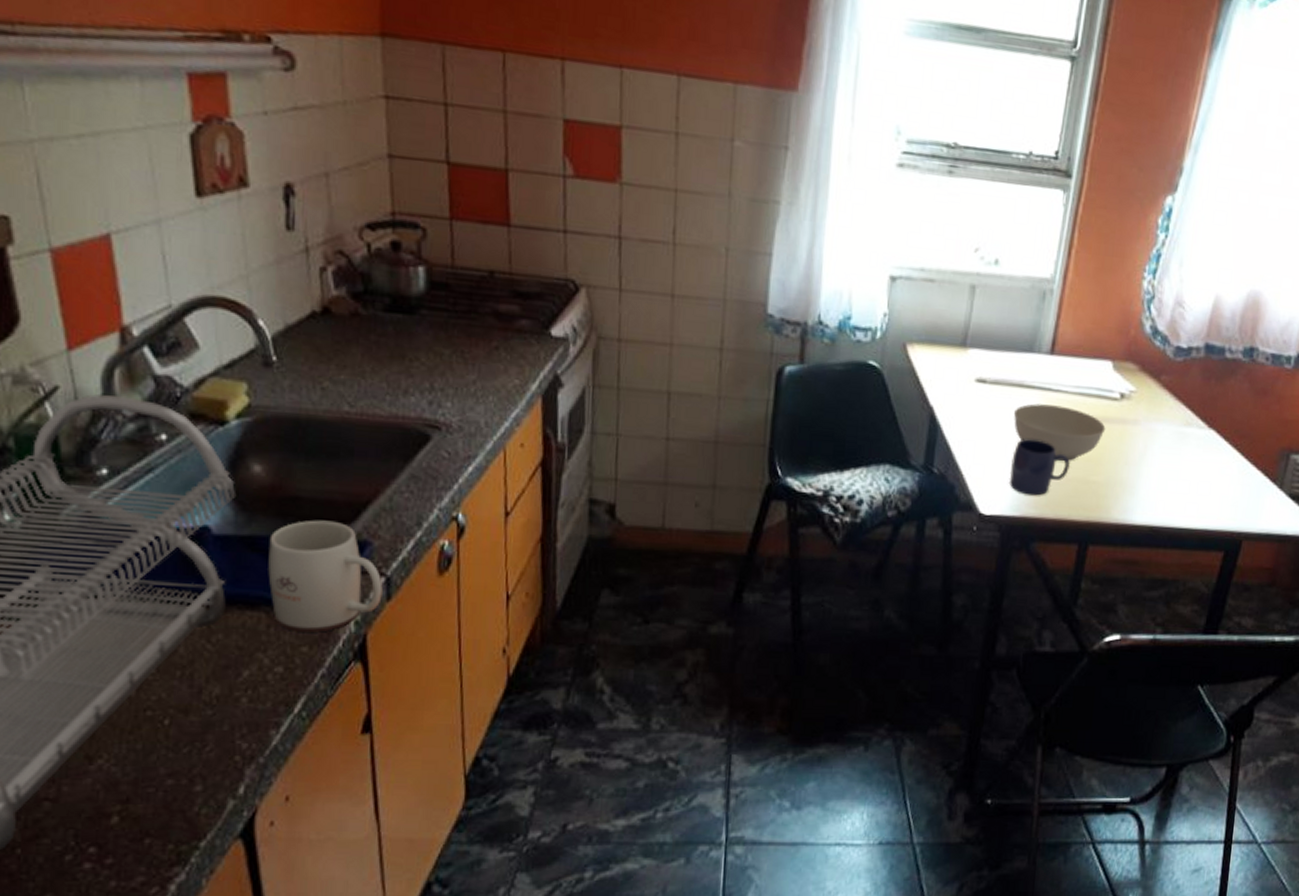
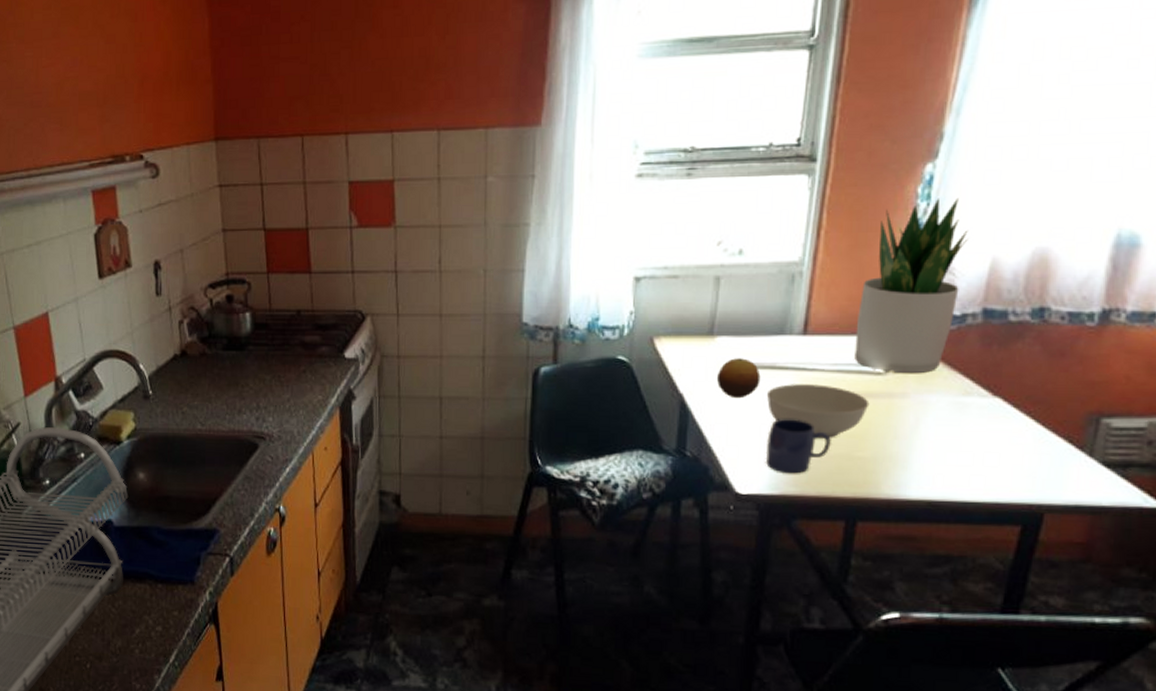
mug: present [268,519,383,633] -> none [150,513,228,601]
fruit: none [966,373,1009,416] -> present [716,358,761,399]
planter: none [1095,231,1198,402] -> present [854,197,969,374]

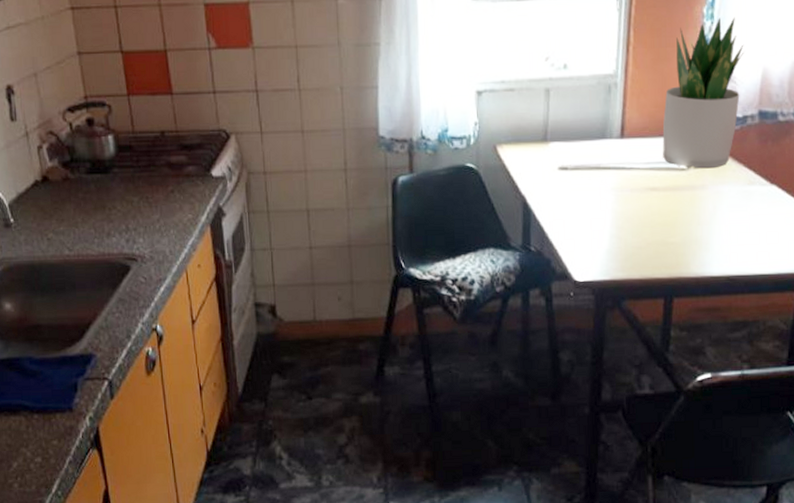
fruit: present [716,358,761,399] -> none [552,161,589,197]
mug: present [765,418,831,473] -> none [596,211,649,260]
bowl: present [766,384,870,438] -> none [594,181,677,228]

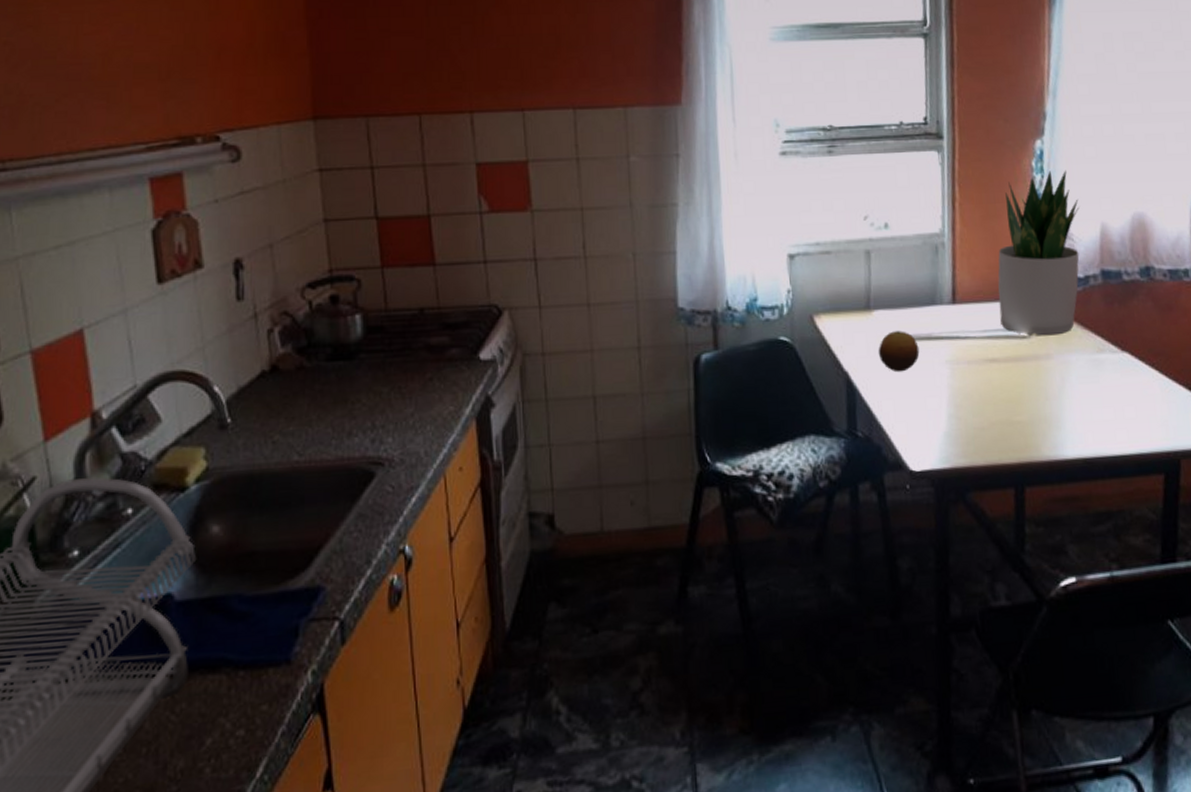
fruit: none [552,161,589,197] -> present [878,331,920,372]

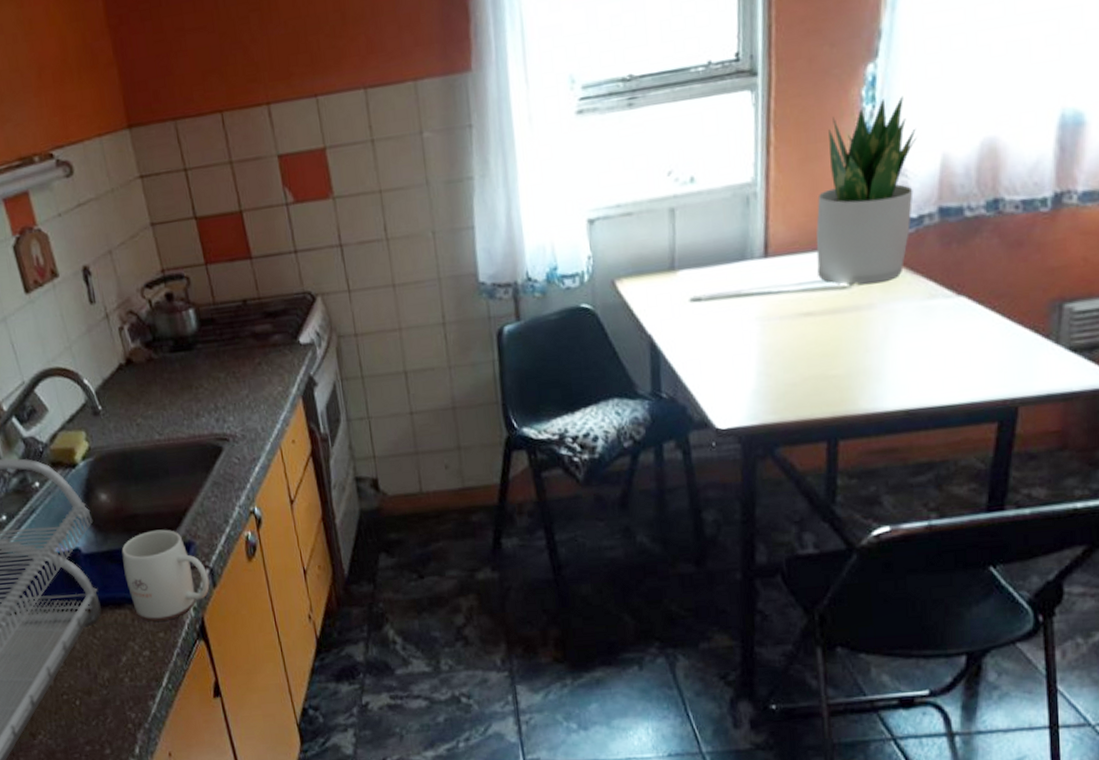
mug: none [228,570,337,691] -> present [121,529,210,622]
fruit: present [878,331,920,372] -> none [683,289,728,332]

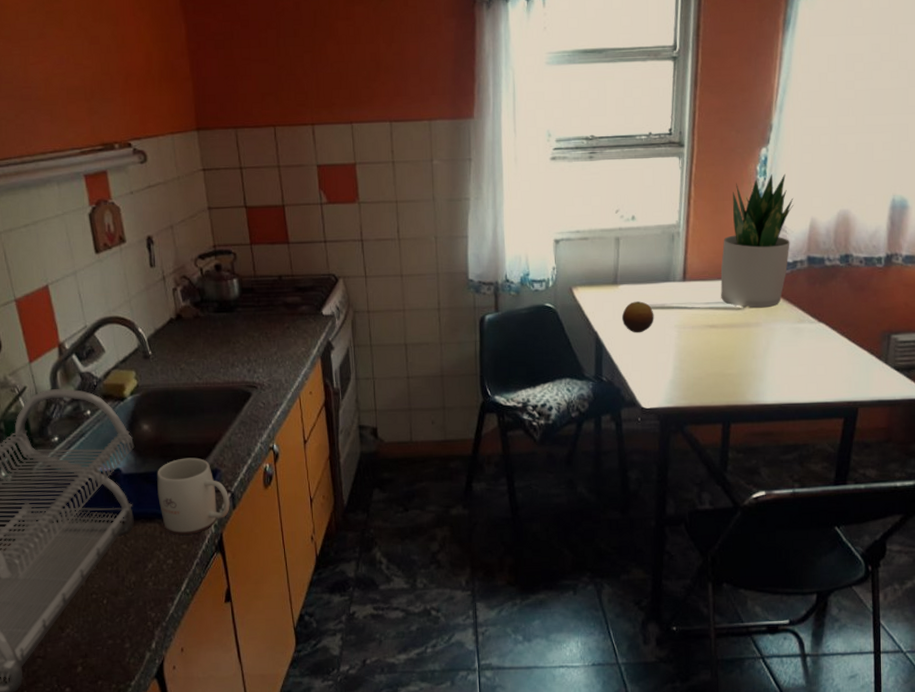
fruit: none [683,289,728,332] -> present [621,301,654,333]

